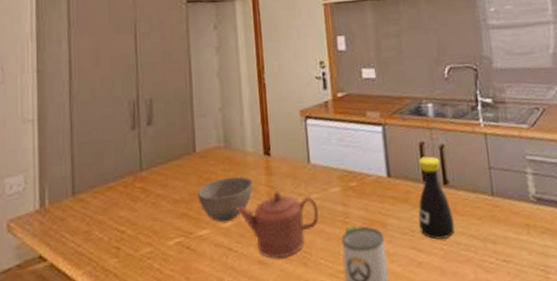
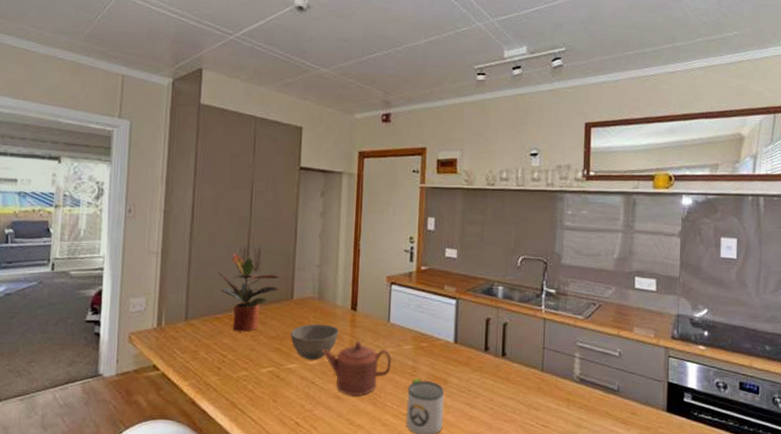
potted plant: none [105,108,181,201] -> present [218,253,281,332]
bottle: present [418,156,455,240] -> none [475,330,506,400]

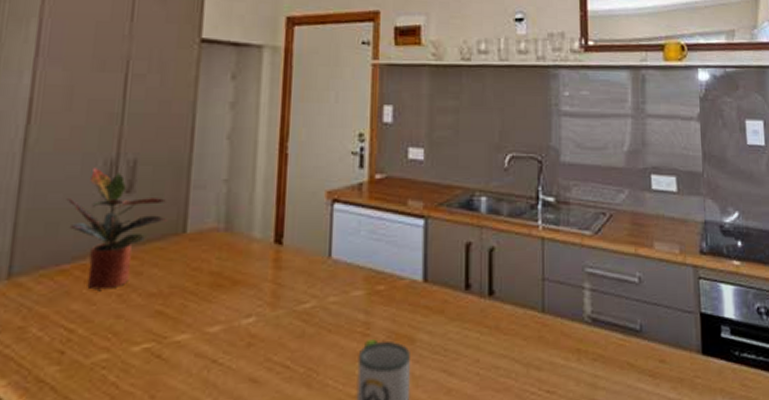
bowl: present [290,324,339,360] -> none [180,268,256,326]
teapot: present [323,340,391,396] -> none [230,288,334,377]

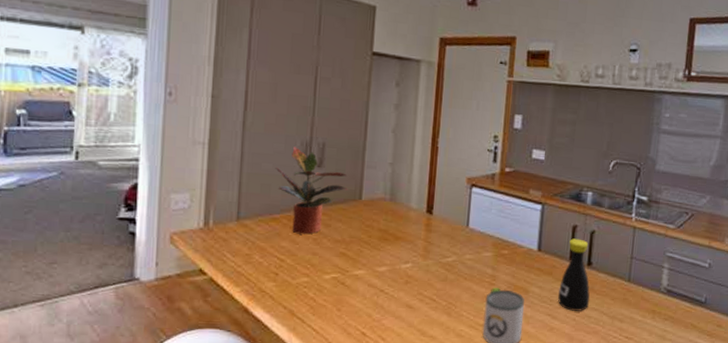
bottle: none [454,260,496,362] -> present [558,238,590,311]

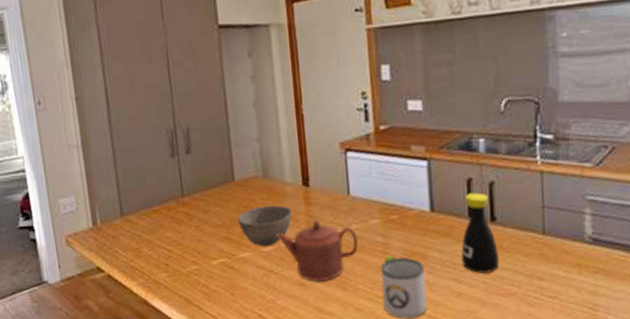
potted plant: present [275,147,348,235] -> none [146,136,220,223]
bowl: none [357,227,413,267] -> present [237,205,293,247]
teapot: none [393,245,469,306] -> present [277,219,358,282]

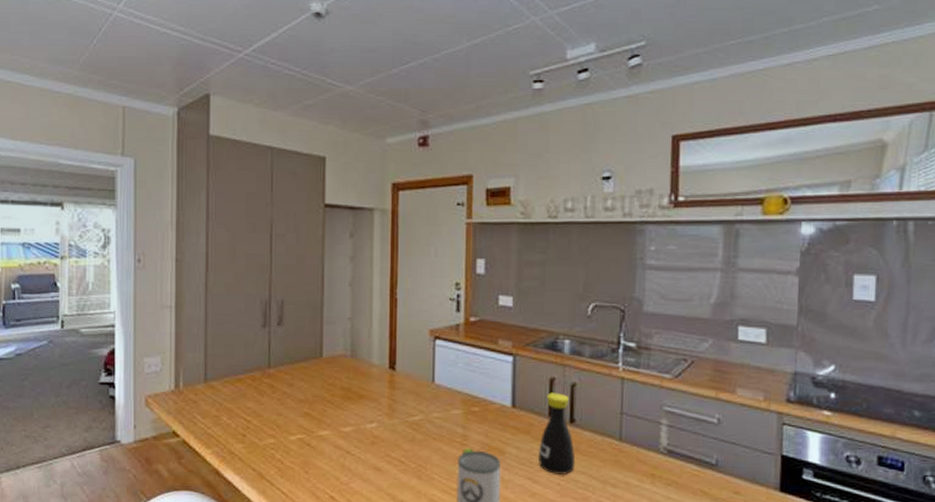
bowl: present [237,205,293,247] -> none [320,385,376,427]
teapot: present [277,219,358,282] -> none [358,403,437,468]

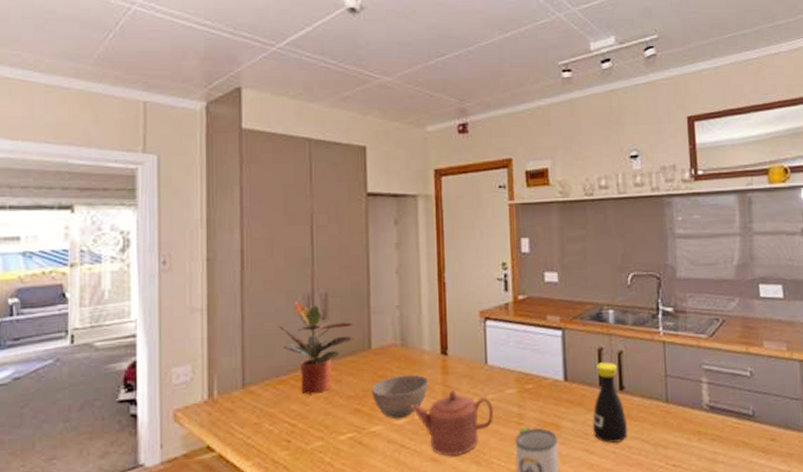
potted plant: none [237,306,308,395] -> present [278,301,356,395]
bowl: none [320,385,376,427] -> present [371,374,429,419]
teapot: none [358,403,437,468] -> present [411,389,493,457]

